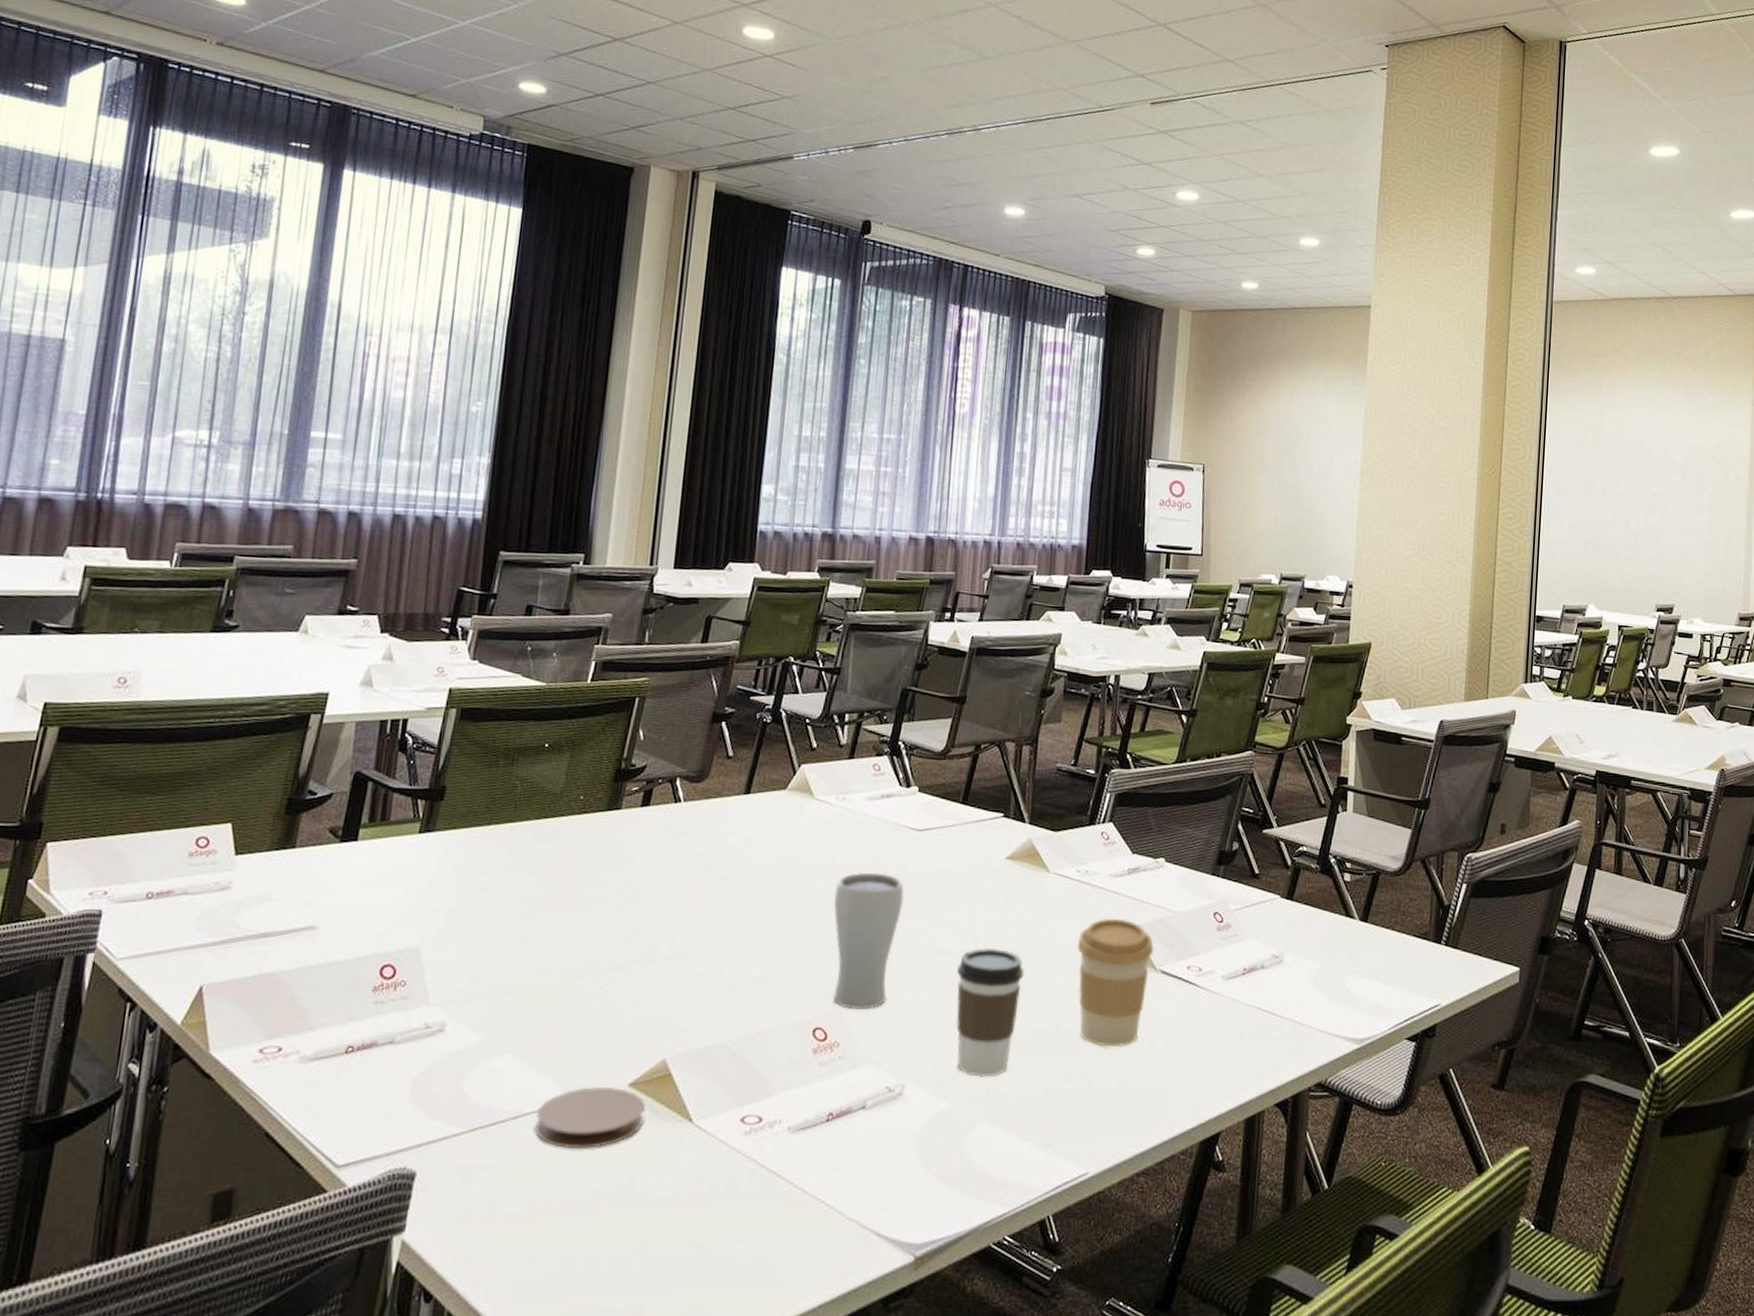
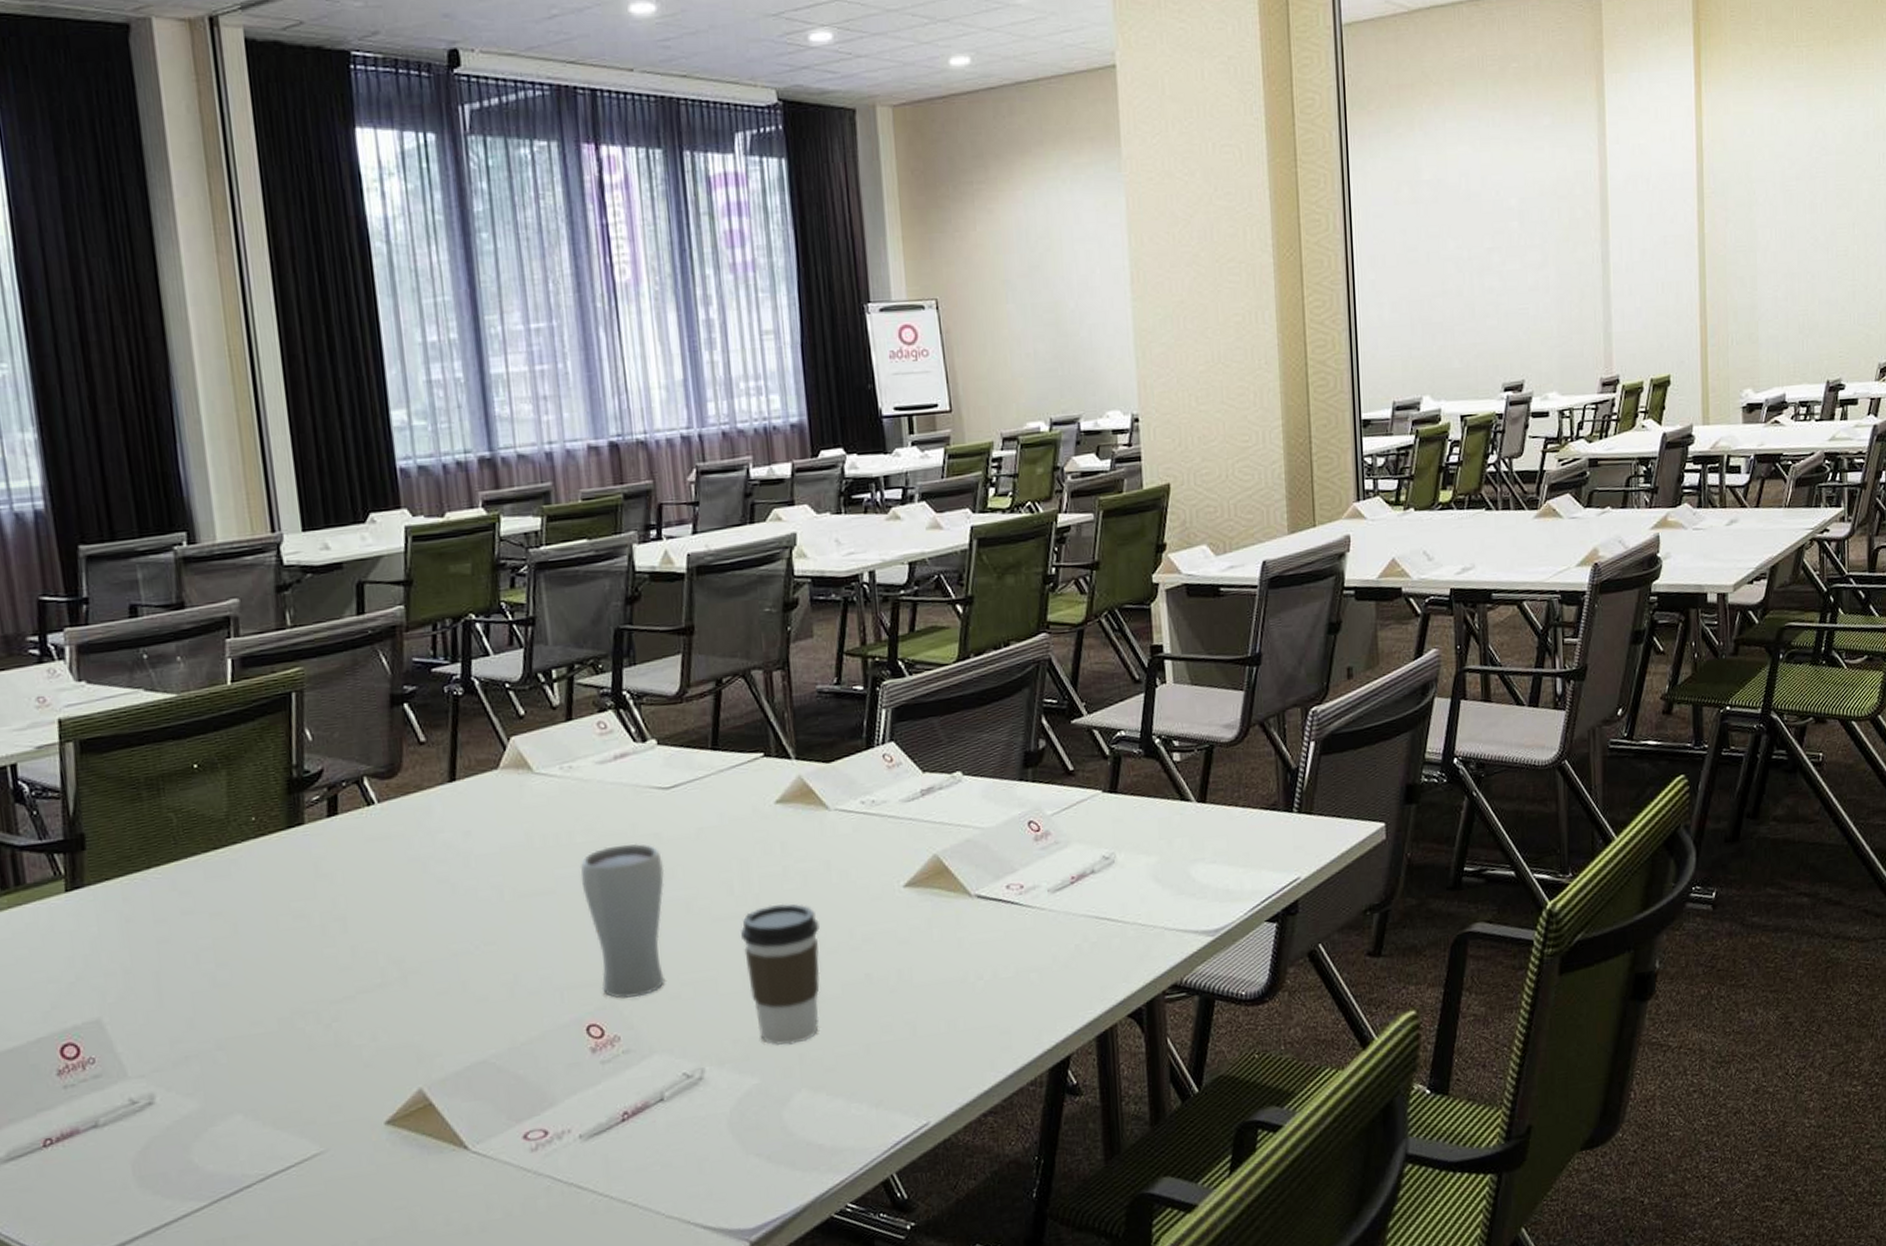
coaster: present [535,1087,645,1148] -> none [285,1128,413,1203]
coffee cup: present [1077,918,1154,1048] -> none [875,846,964,989]

